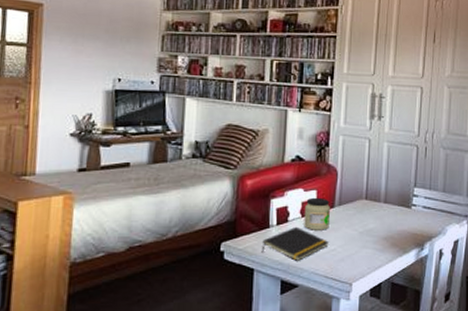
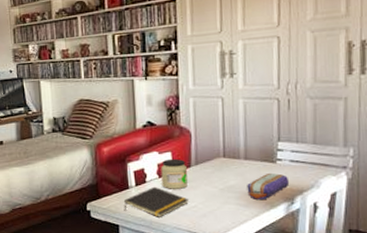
pencil case: none [384,217,421,246] -> present [247,172,290,201]

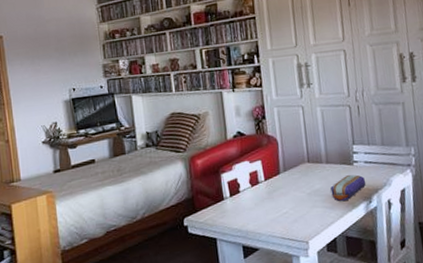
notepad: present [123,186,189,217] -> none [219,195,281,227]
jar: present [161,158,188,189] -> none [252,166,278,198]

